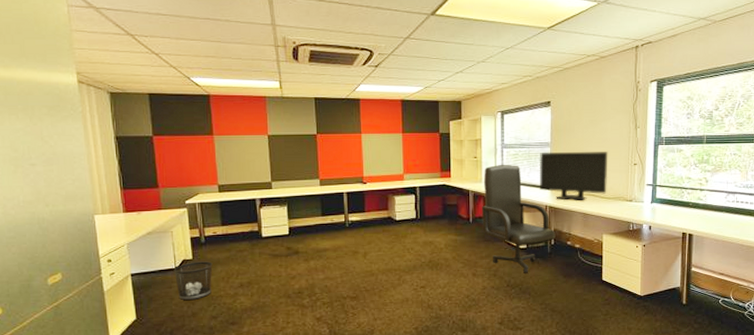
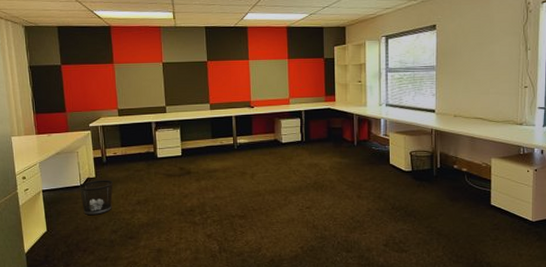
chair: present [482,164,556,273] -> none [366,88,442,196]
computer monitor: present [539,152,608,202] -> none [424,75,497,125]

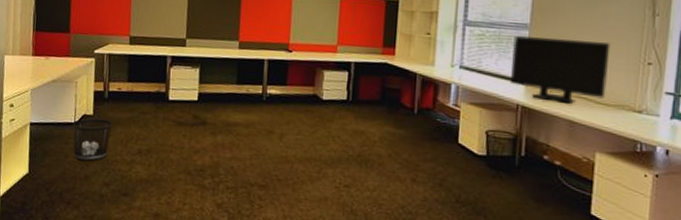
computer monitor: none [424,75,497,125] -> present [511,36,611,104]

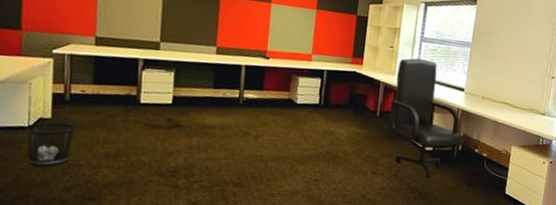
chair: none [430,45,528,189] -> present [389,58,465,178]
computer monitor: present [511,36,611,104] -> none [454,52,528,108]

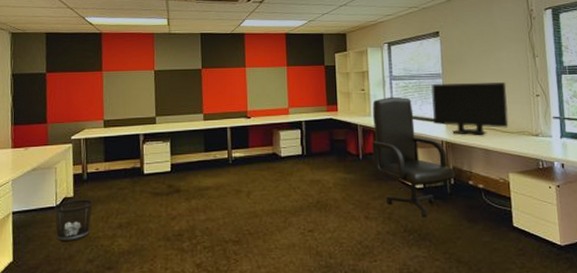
computer monitor: none [454,52,528,108] -> present [430,82,509,136]

